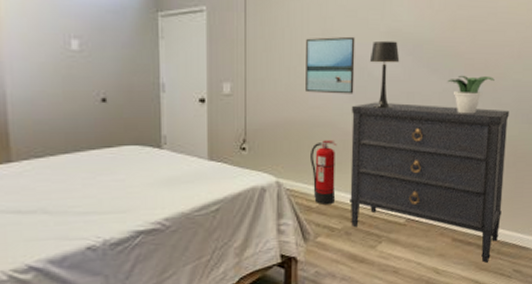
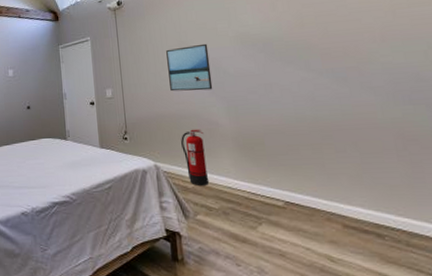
dresser: present [350,102,509,263] -> none [212,92,404,255]
table lamp: present [369,40,400,109] -> none [223,42,252,101]
potted plant: present [447,75,495,114] -> none [304,62,359,100]

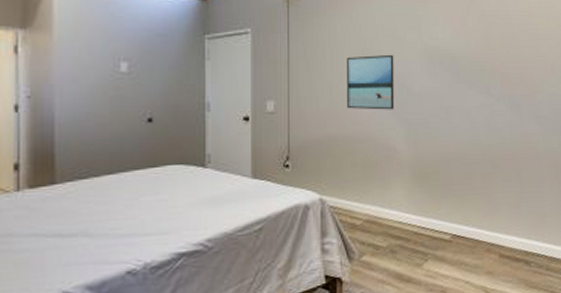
fire extinguisher: present [181,129,208,187] -> none [353,155,379,223]

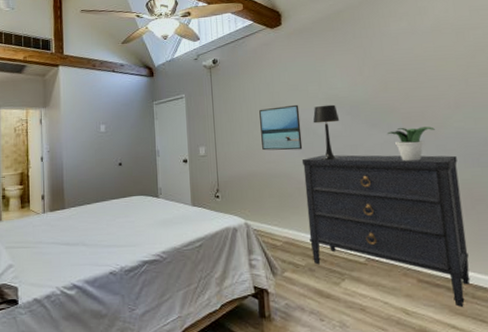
dresser: none [392,117,547,280] -> present [301,155,470,307]
table lamp: none [408,57,438,124] -> present [313,104,340,161]
potted plant: none [484,89,530,127] -> present [386,126,435,161]

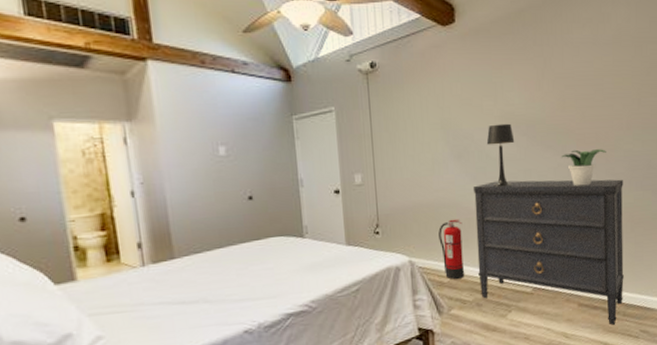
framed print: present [259,104,303,151] -> none [427,122,474,177]
fire extinguisher: none [271,187,296,244] -> present [438,218,464,280]

